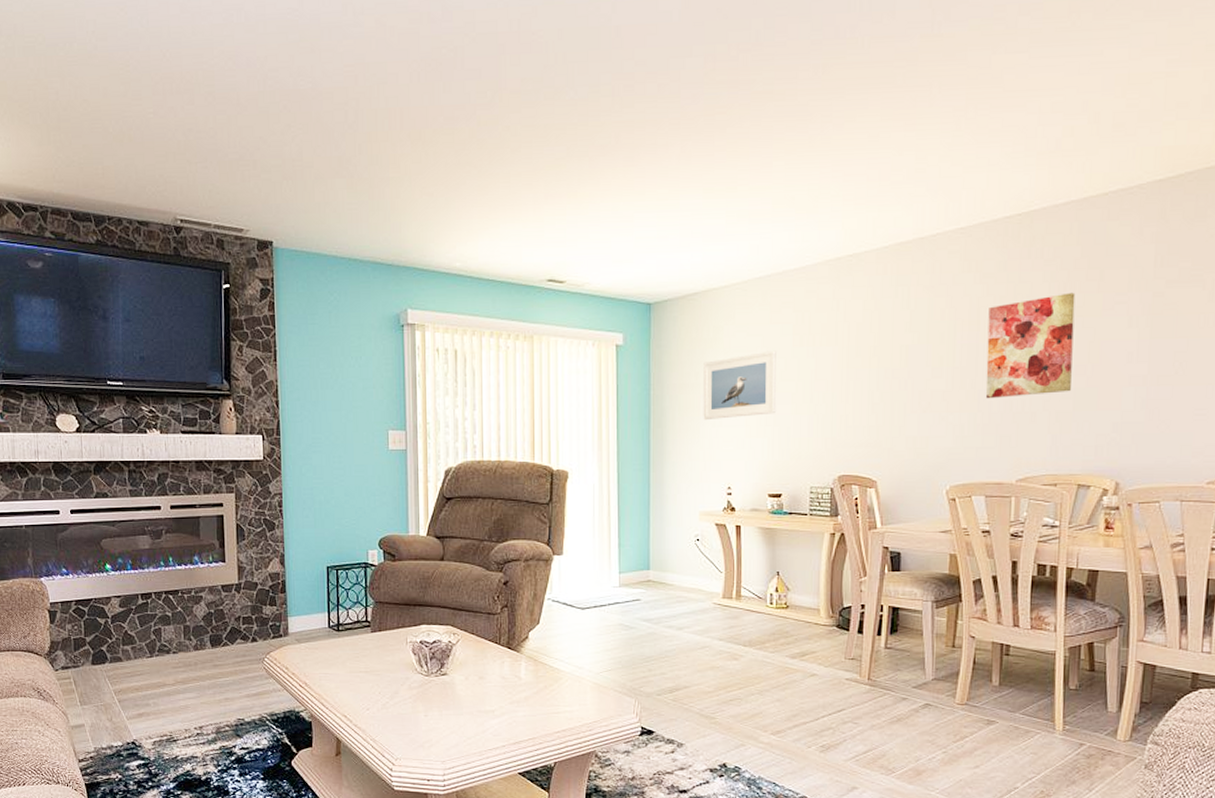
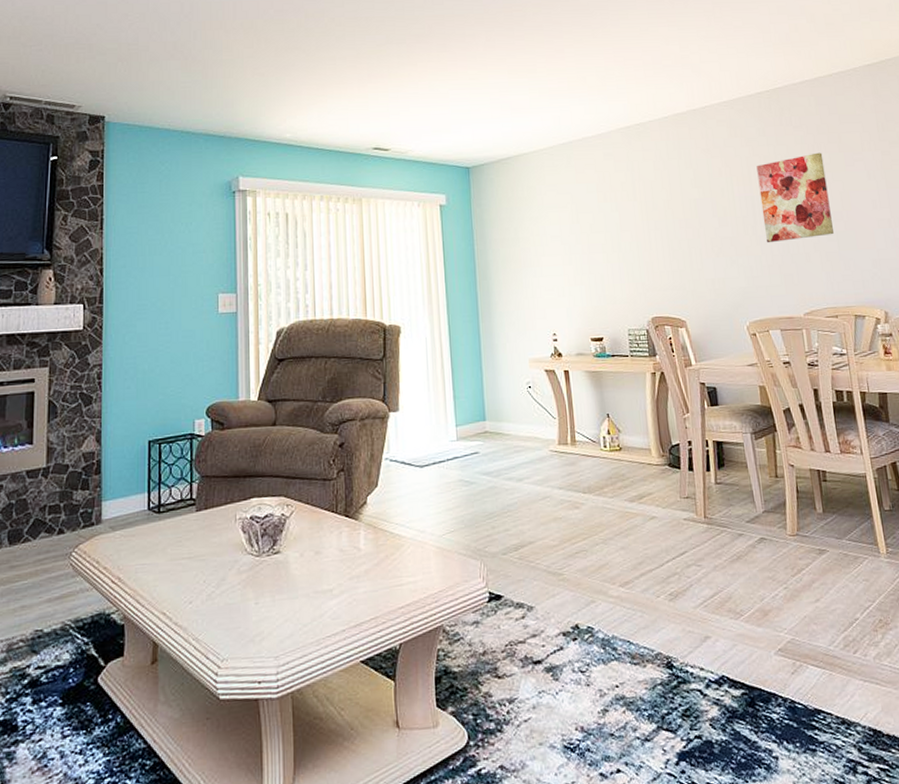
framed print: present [703,350,777,421] -> none [521,206,590,272]

